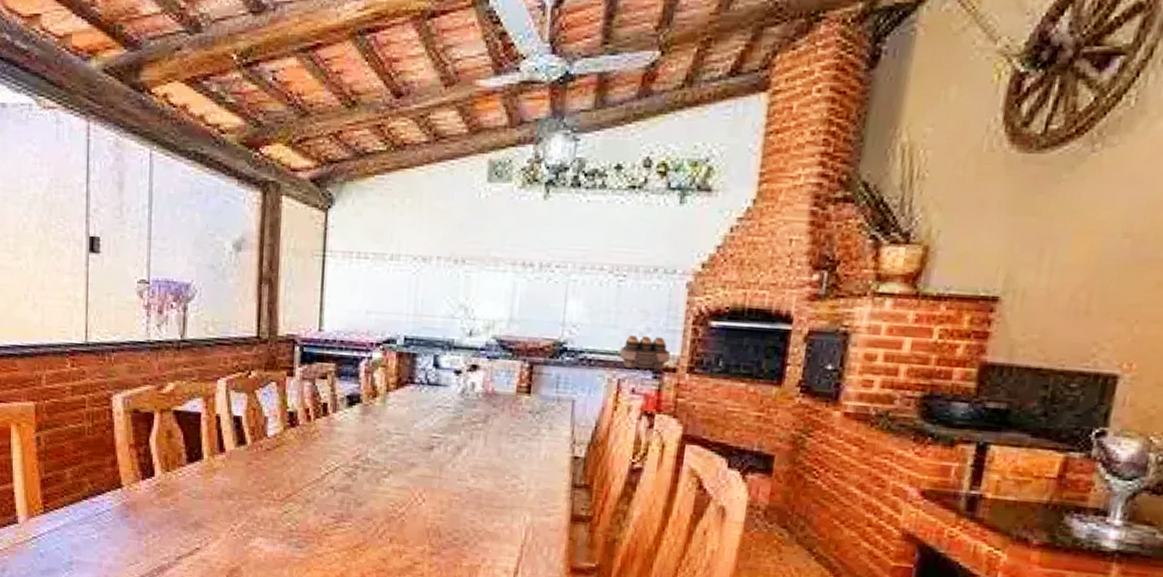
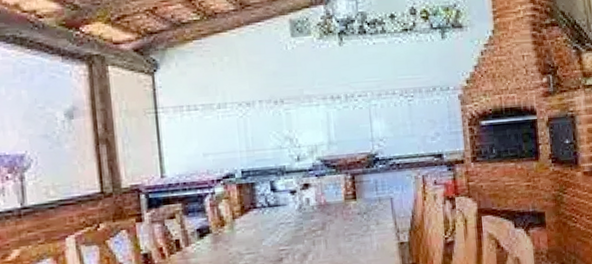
spice rack: present [619,335,670,372] -> none [419,138,457,167]

